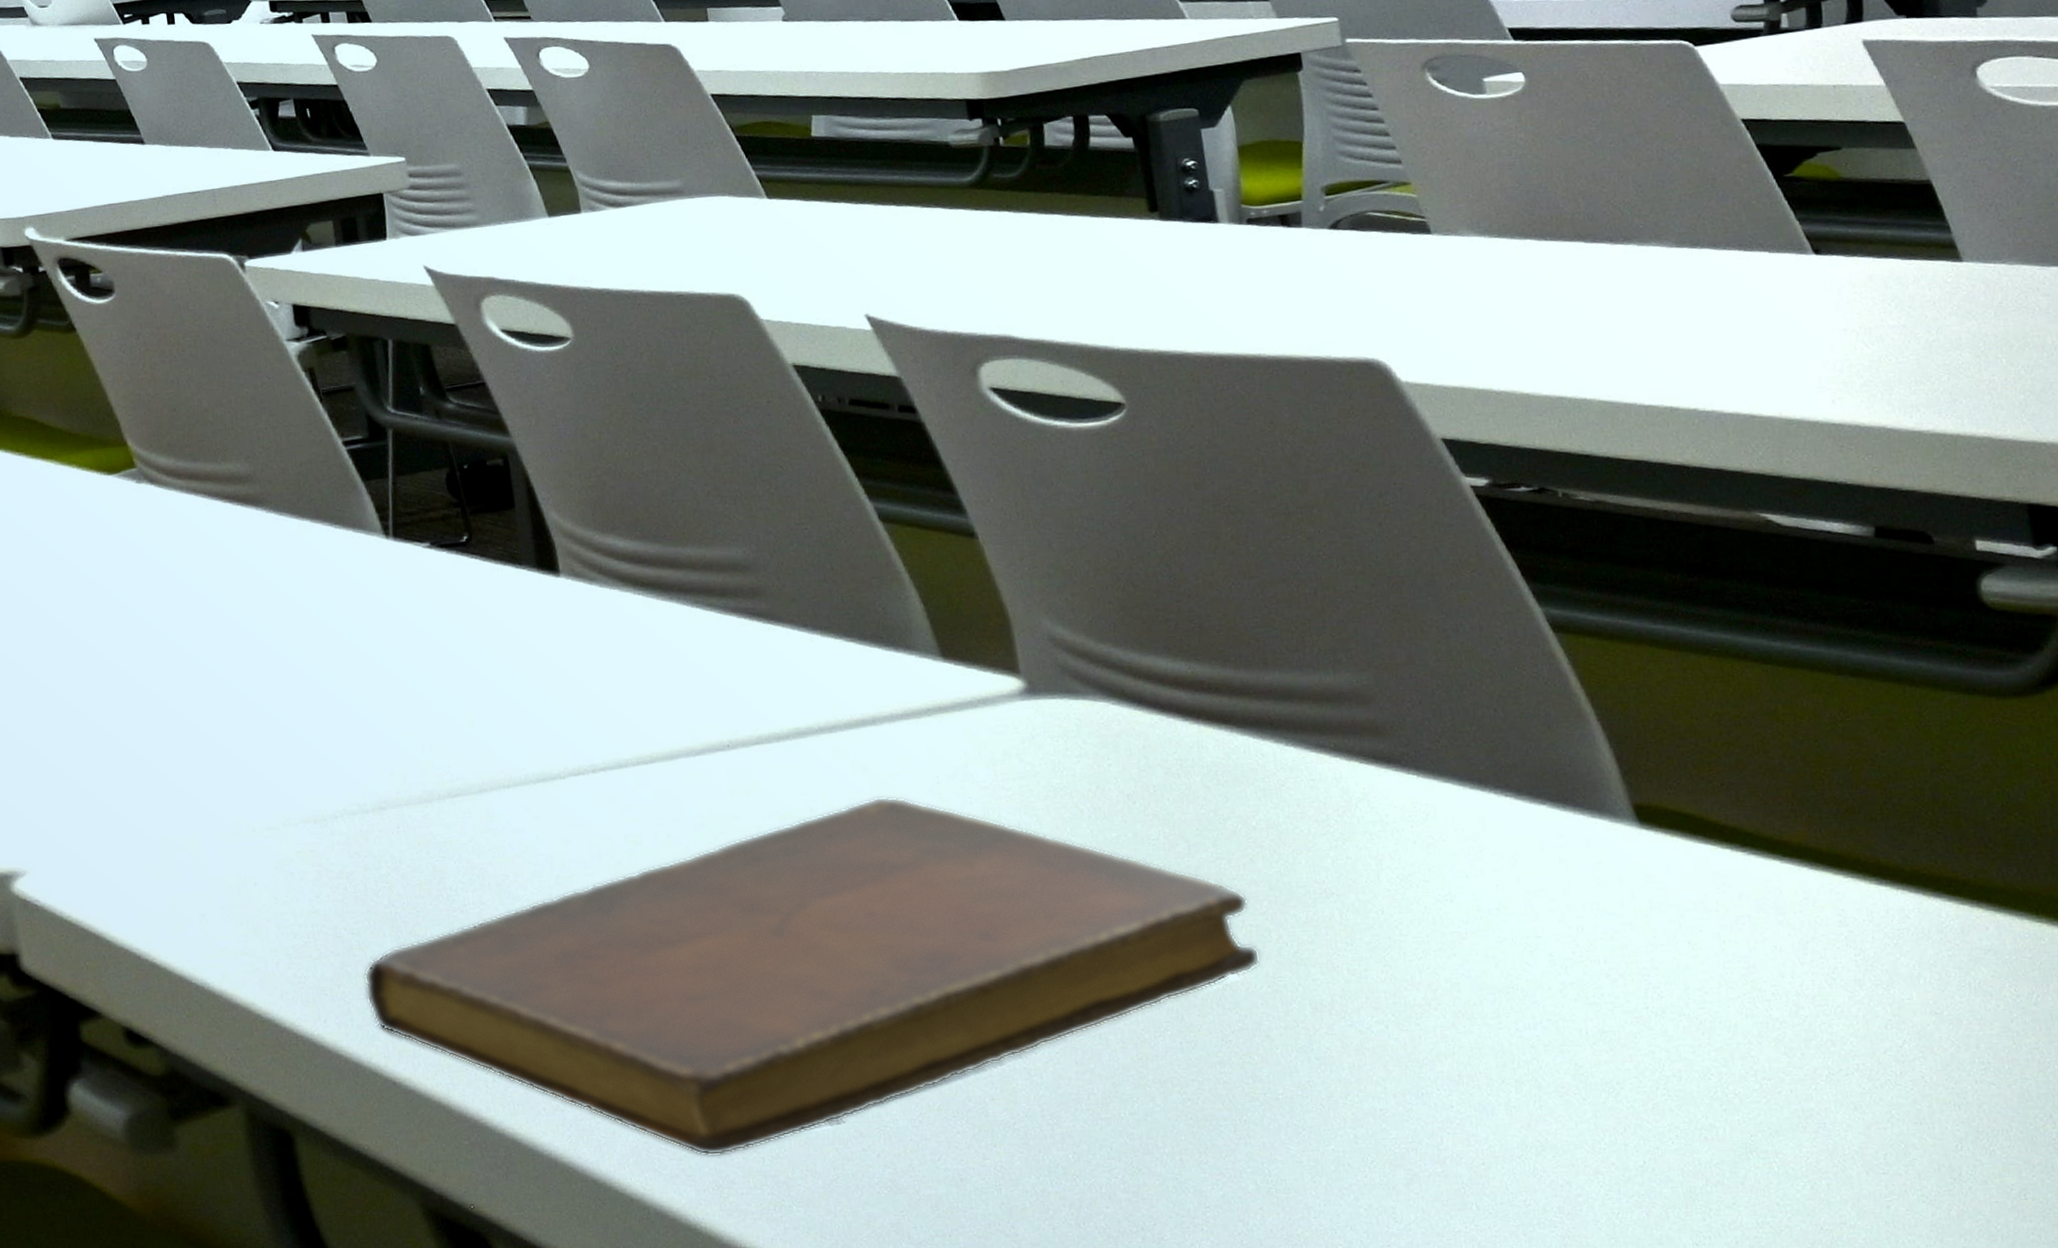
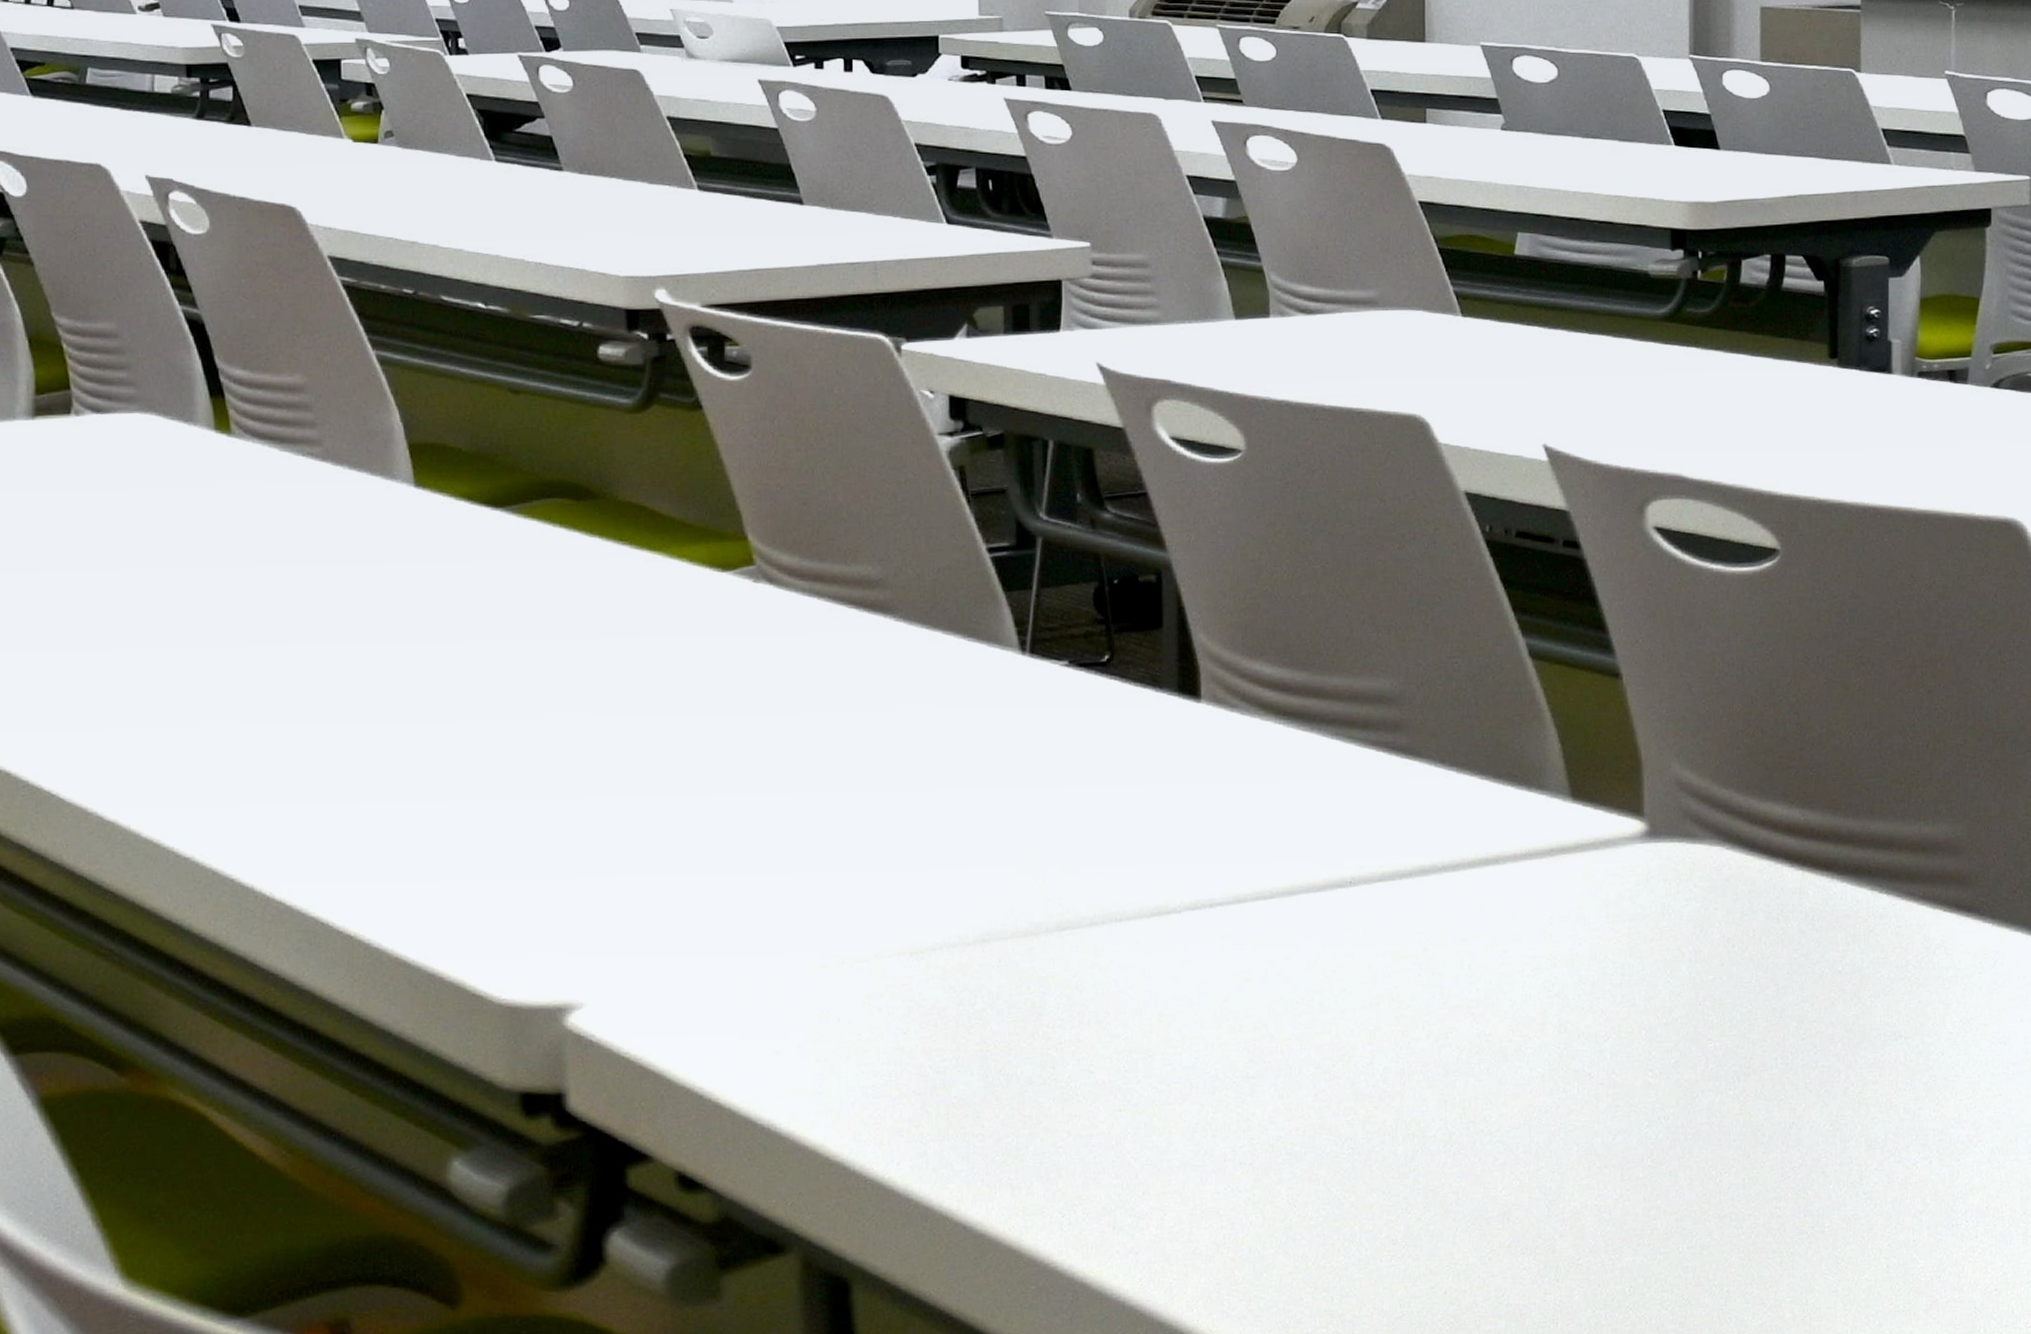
notebook: present [364,796,1260,1156] -> none [945,936,1827,1297]

